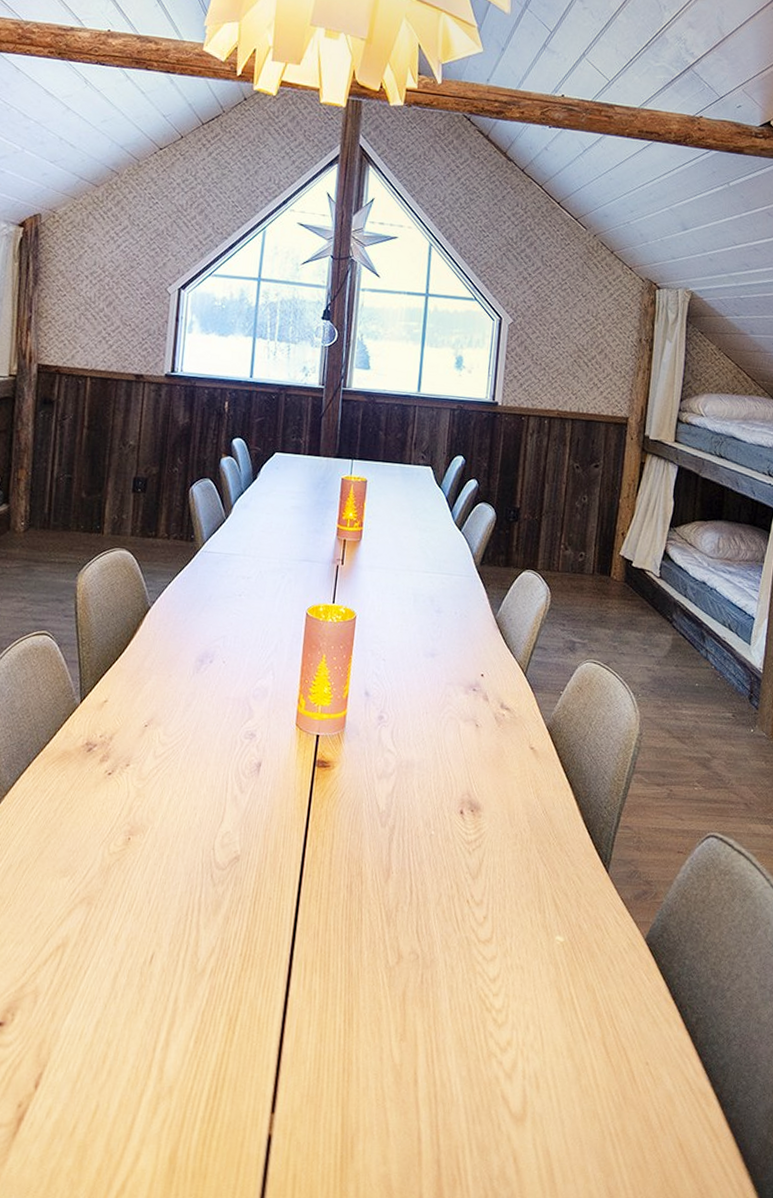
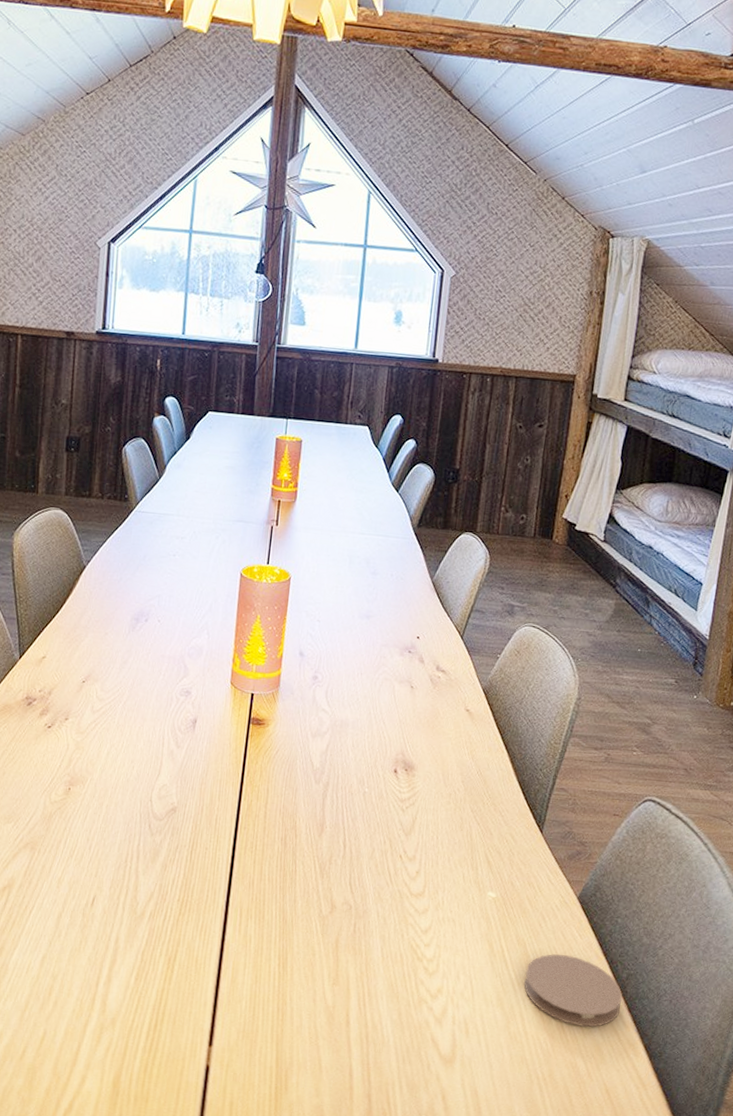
coaster: none [594,1000,692,1077] -> present [524,954,622,1027]

